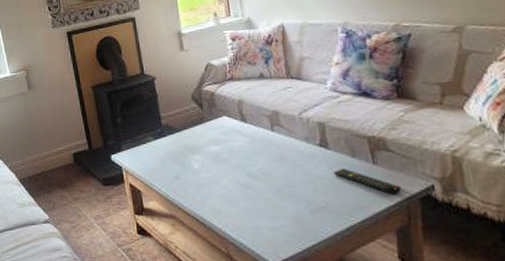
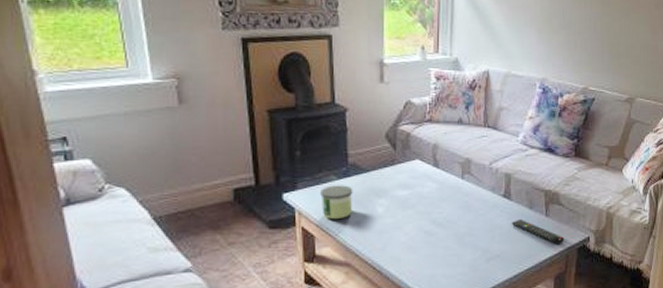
candle: none [141,144,171,175] -> present [320,185,353,219]

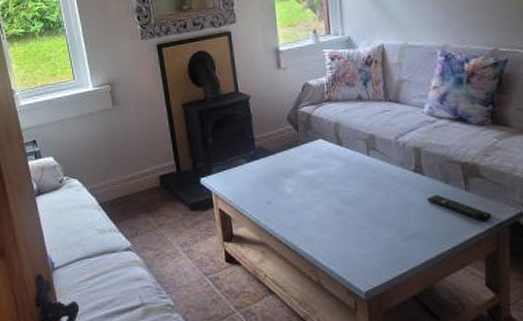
candle: present [320,185,353,219] -> none [232,167,263,200]

